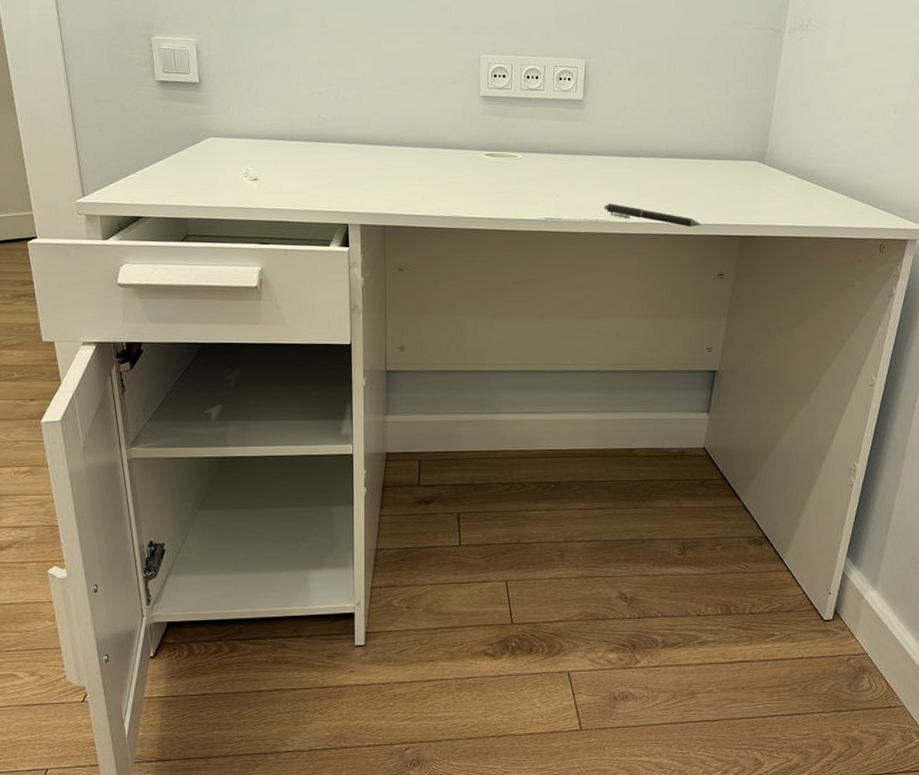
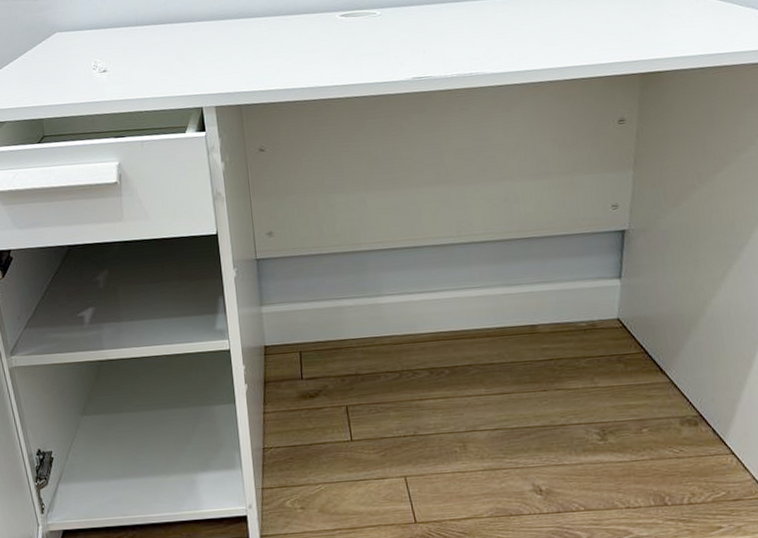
pen: present [604,203,702,228] -> none [478,52,594,70]

